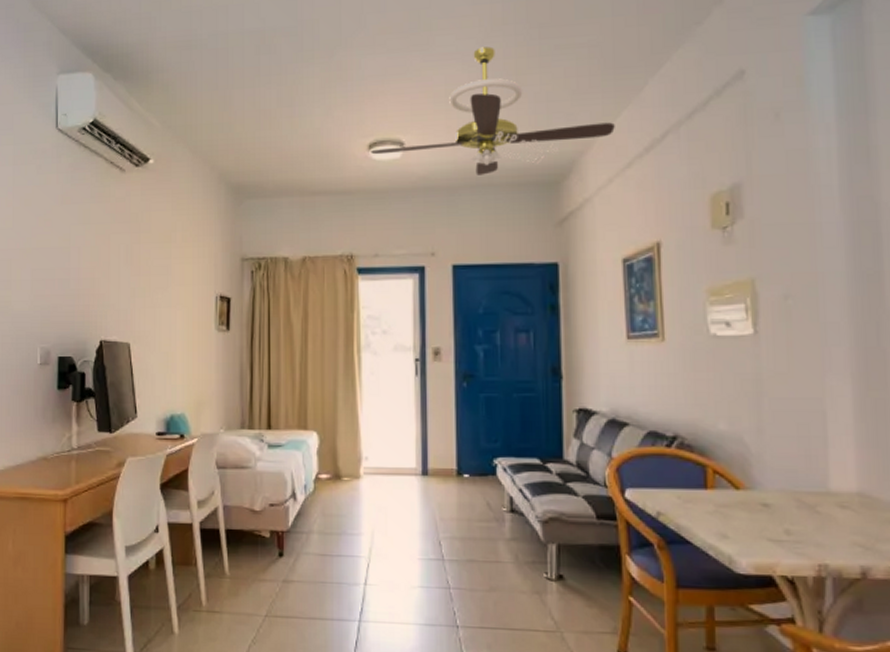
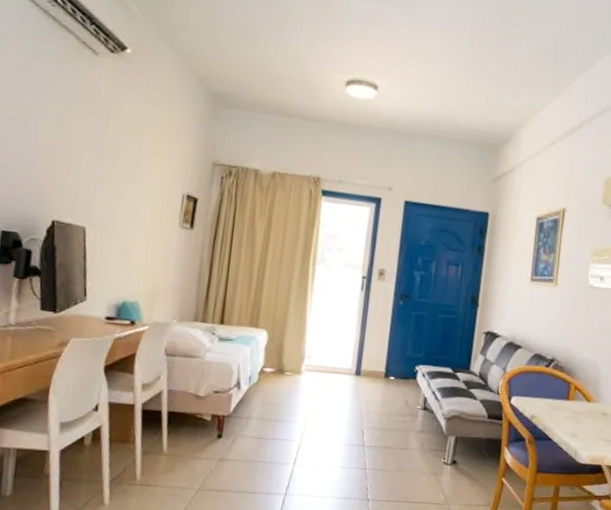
ceiling fan: present [370,46,615,175] -> none [347,17,547,129]

